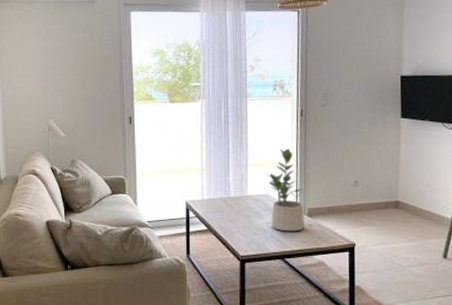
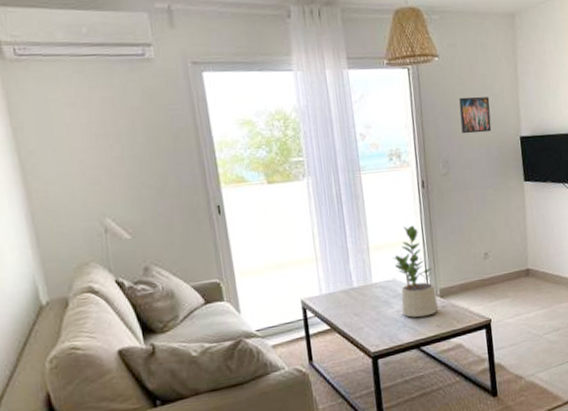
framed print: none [342,37,373,71] -> present [459,96,492,134]

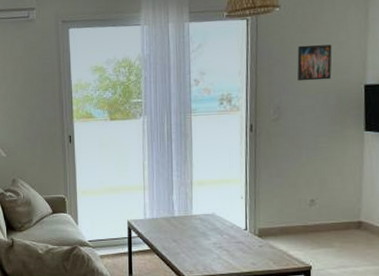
potted plant: present [392,225,438,318] -> none [213,165,255,253]

